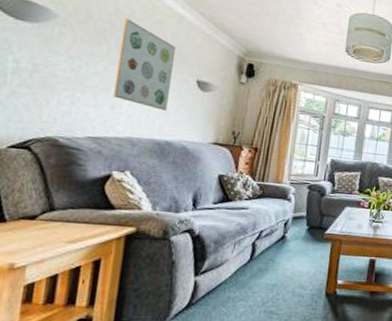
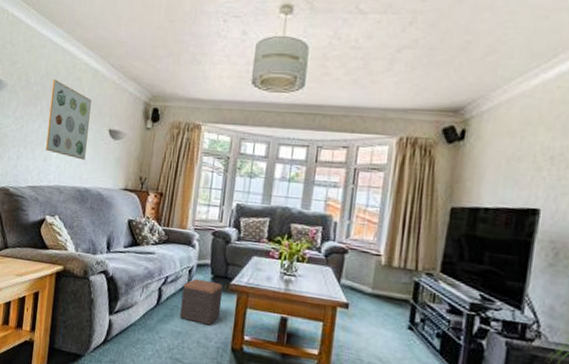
footstool: none [274,231,318,275] -> present [180,278,223,326]

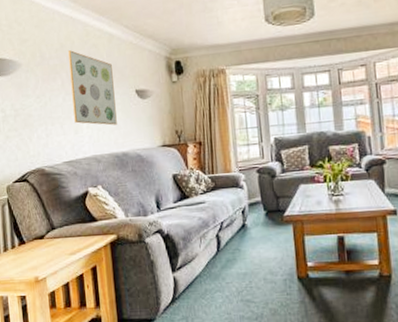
footstool: present [180,278,223,326] -> none [239,217,280,261]

